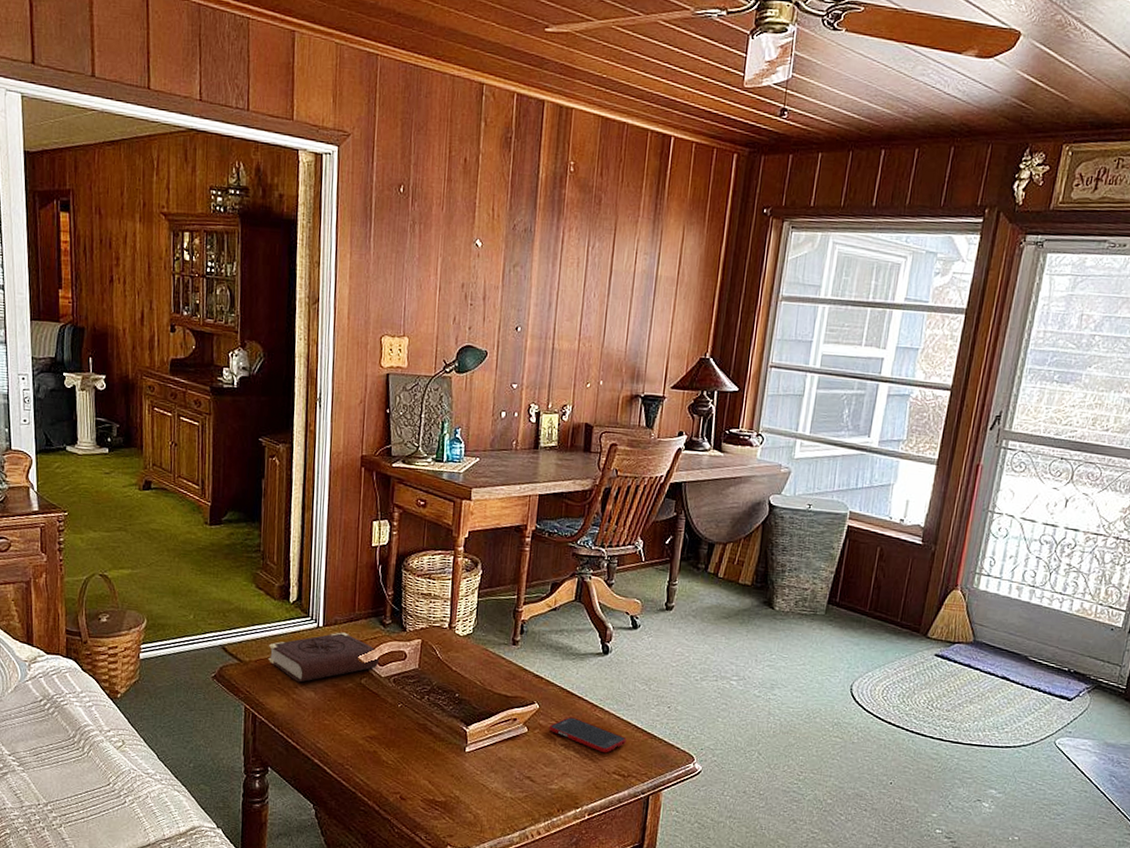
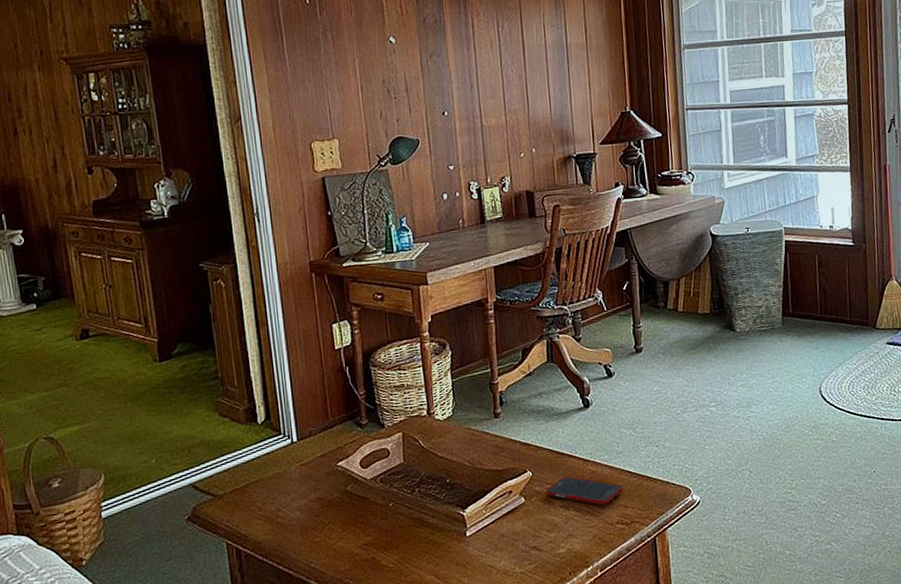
book: present [268,632,380,683] -> none [242,442,363,505]

